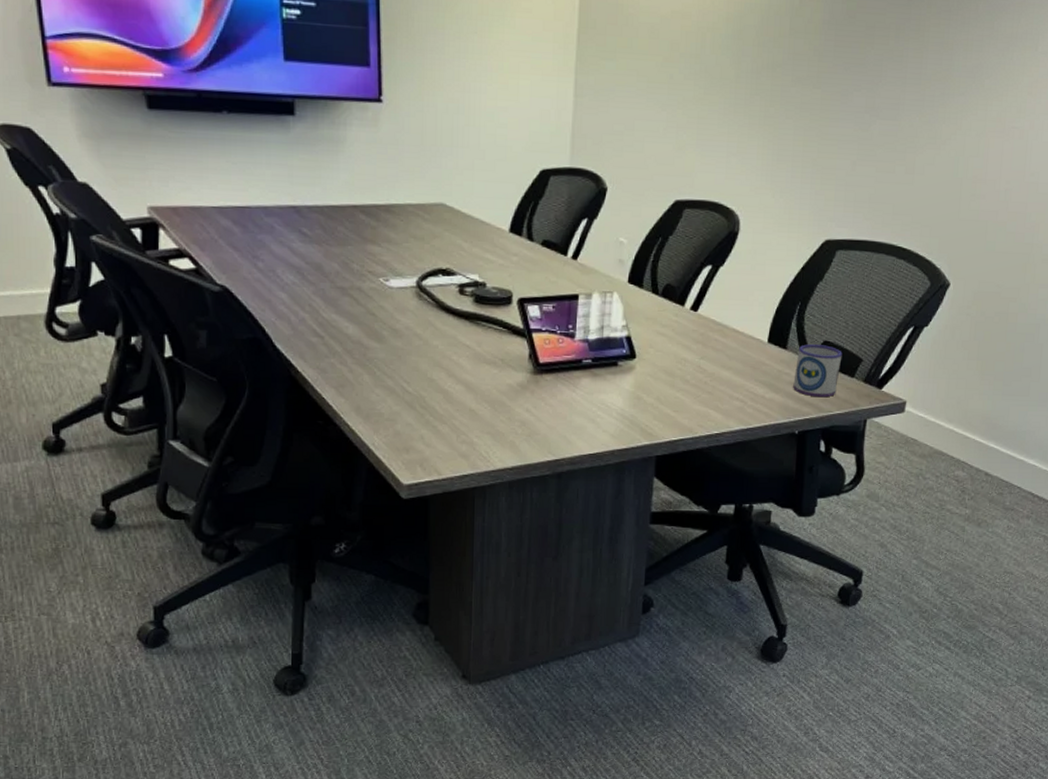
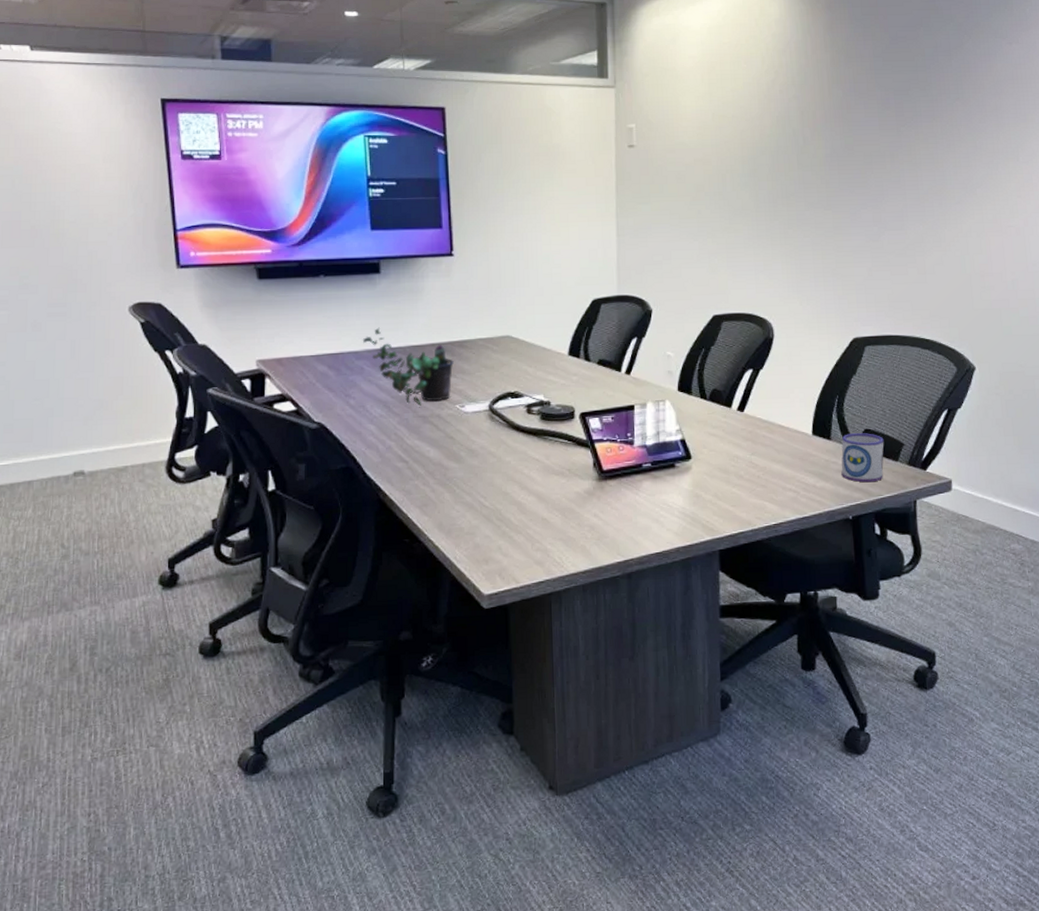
potted plant: none [272,180,379,277] -> present [362,327,454,407]

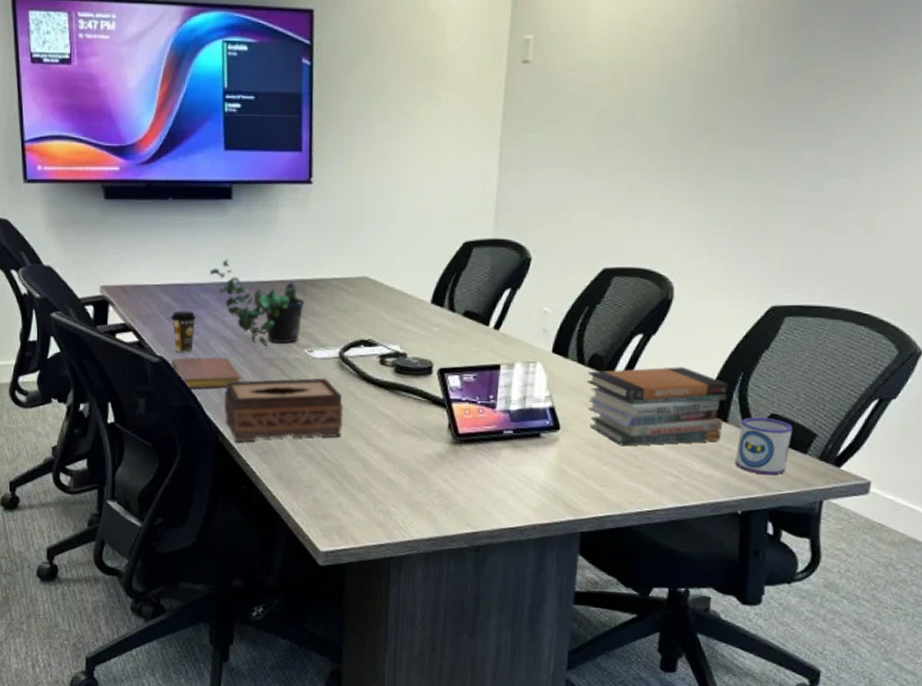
coffee cup: none [327,378,352,417] -> present [171,311,196,353]
notebook: none [330,418,398,450] -> present [172,357,241,389]
tissue box: none [382,430,497,497] -> present [224,378,344,442]
book stack: none [710,395,828,469] -> present [586,367,728,447]

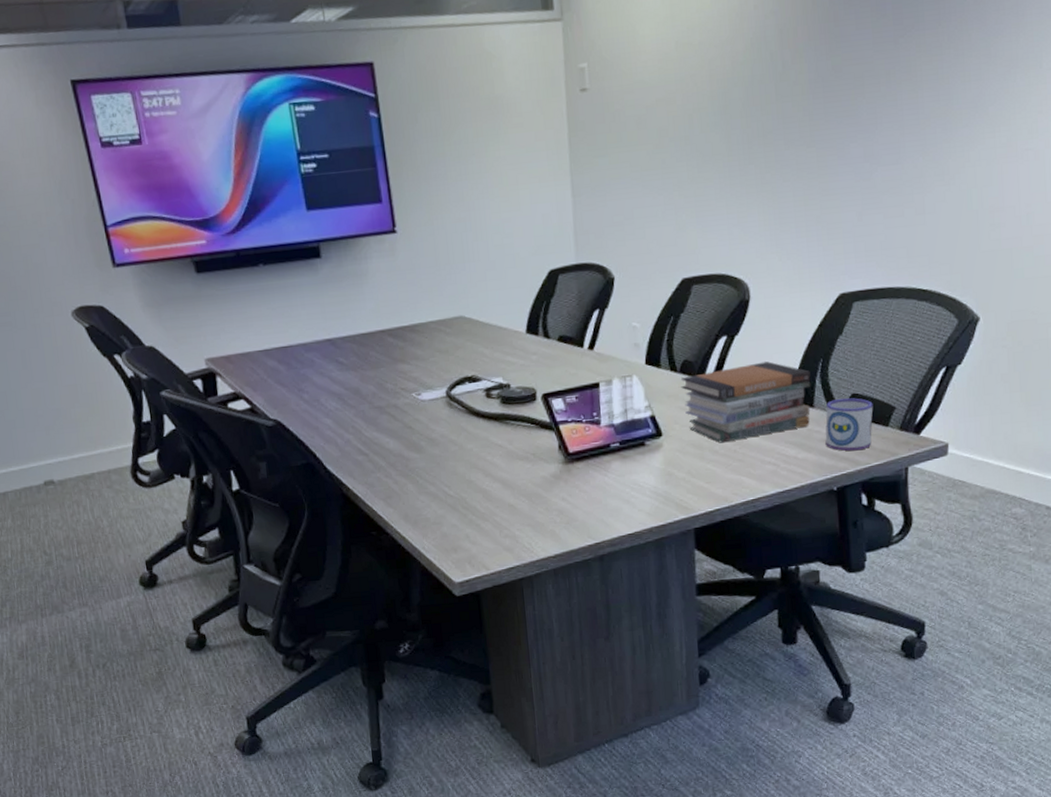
coffee cup: present [171,311,196,353] -> none [279,371,305,413]
notebook: present [172,357,241,389] -> none [286,411,355,446]
potted plant: present [209,259,305,348] -> none [309,316,406,398]
tissue box: present [224,378,344,442] -> none [341,418,460,491]

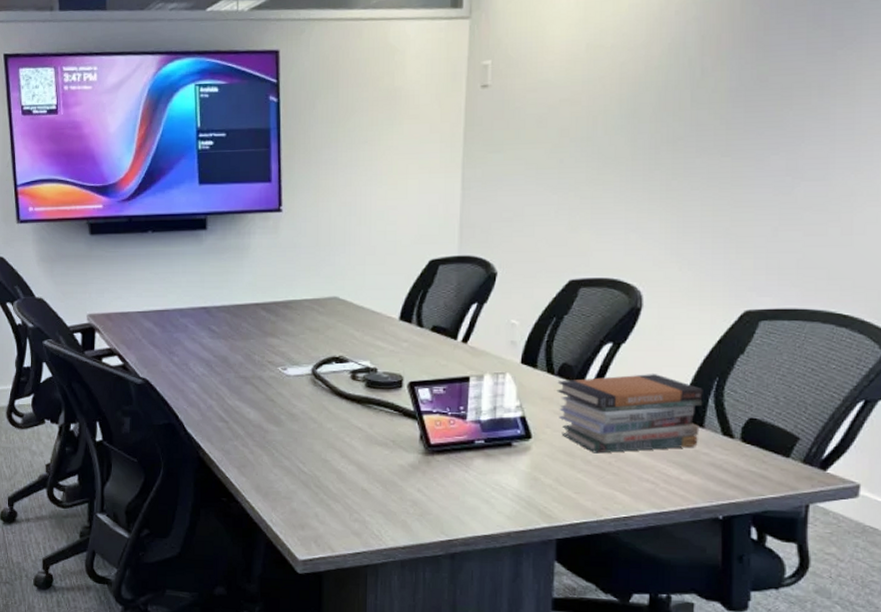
mug: present [825,398,873,451] -> none [714,422,773,480]

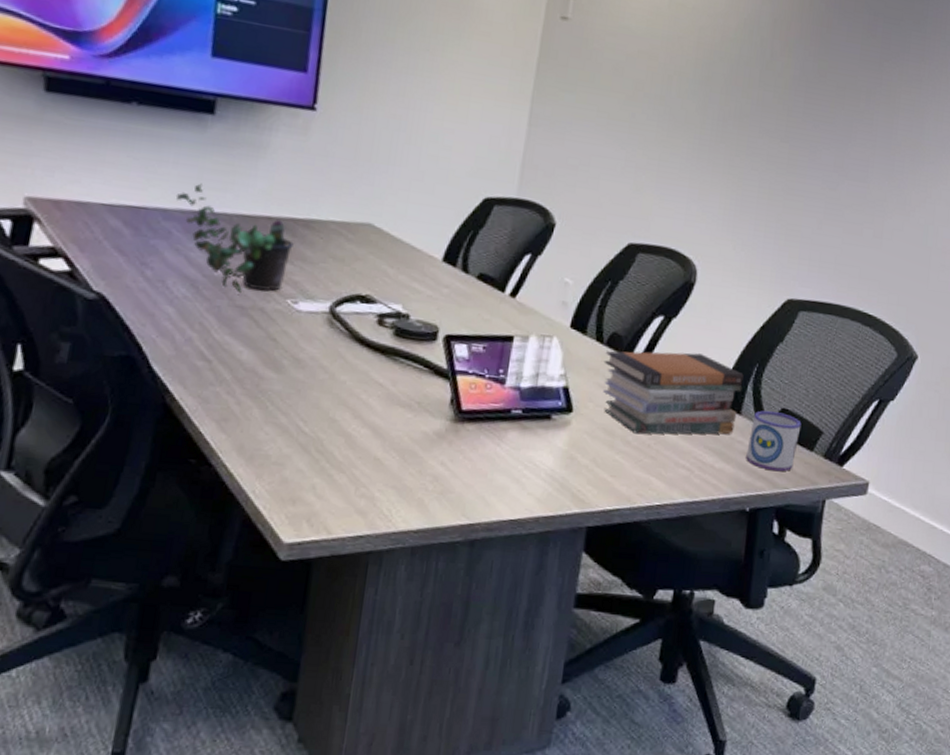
potted plant: none [187,285,278,367] -> present [175,183,294,294]
mug: none [714,422,773,480] -> present [746,410,802,472]

